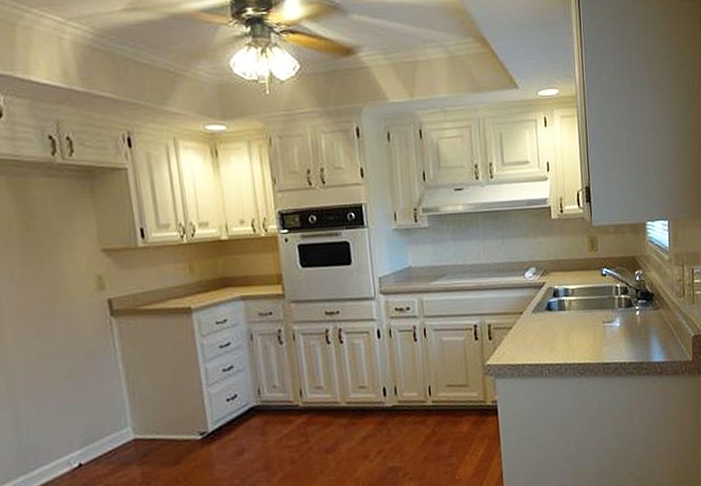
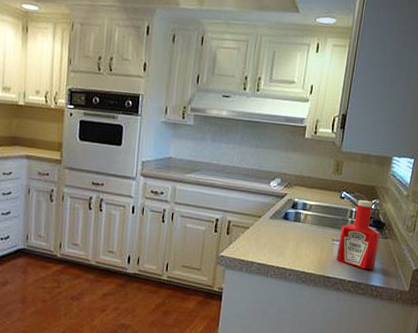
ketchup bottle: none [609,273,653,347] -> present [336,200,380,270]

